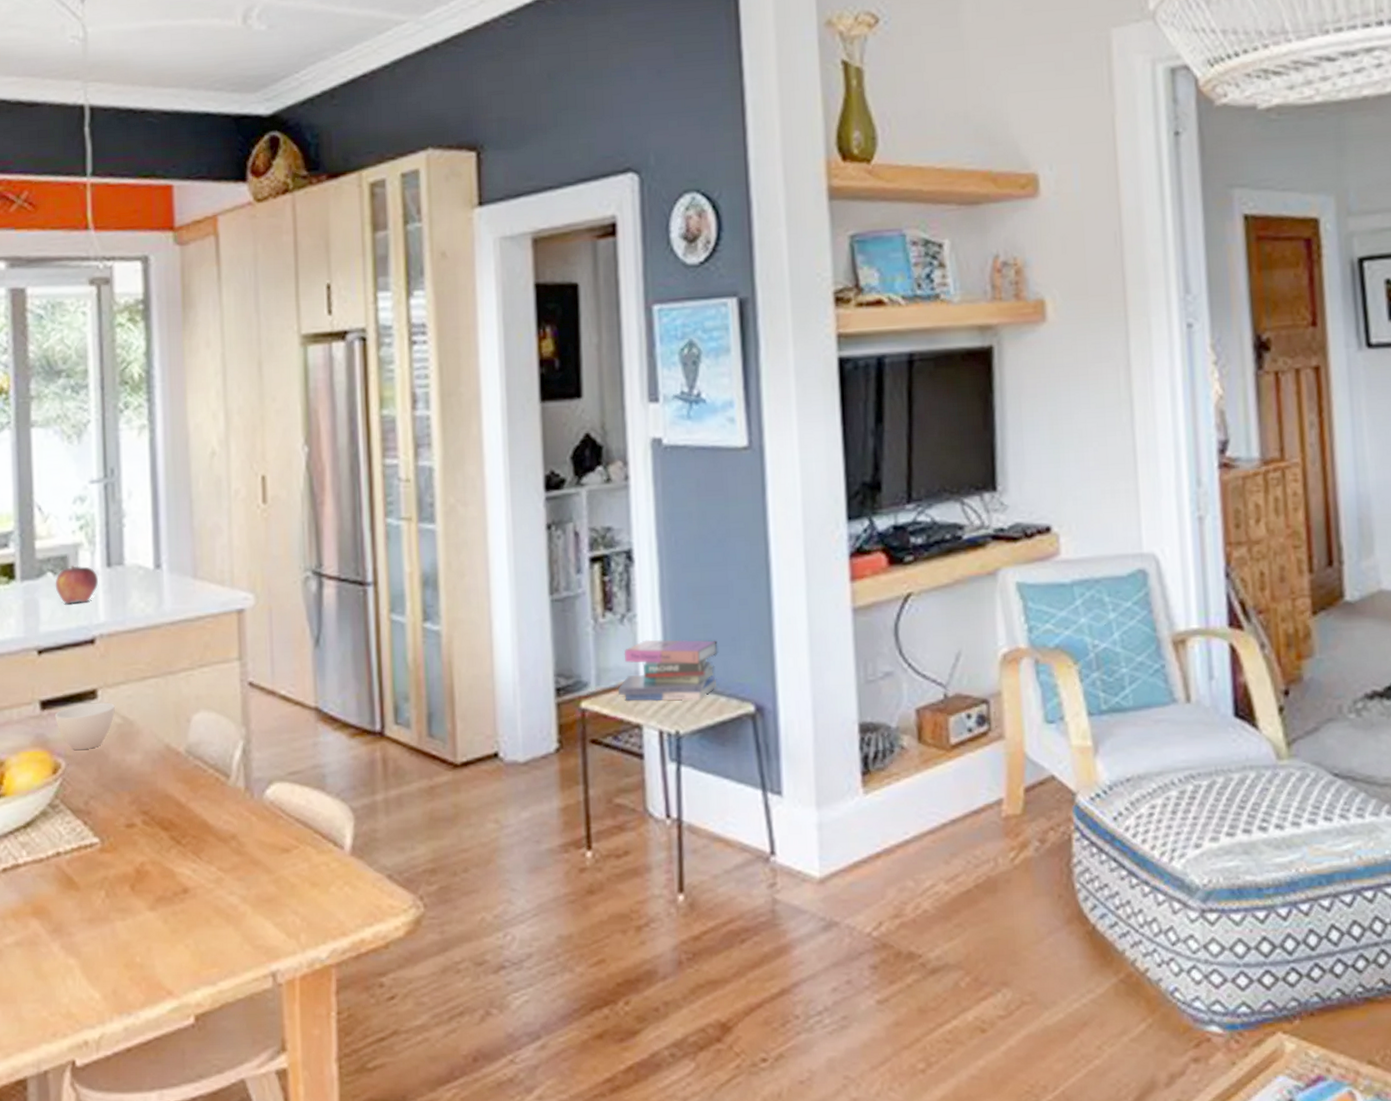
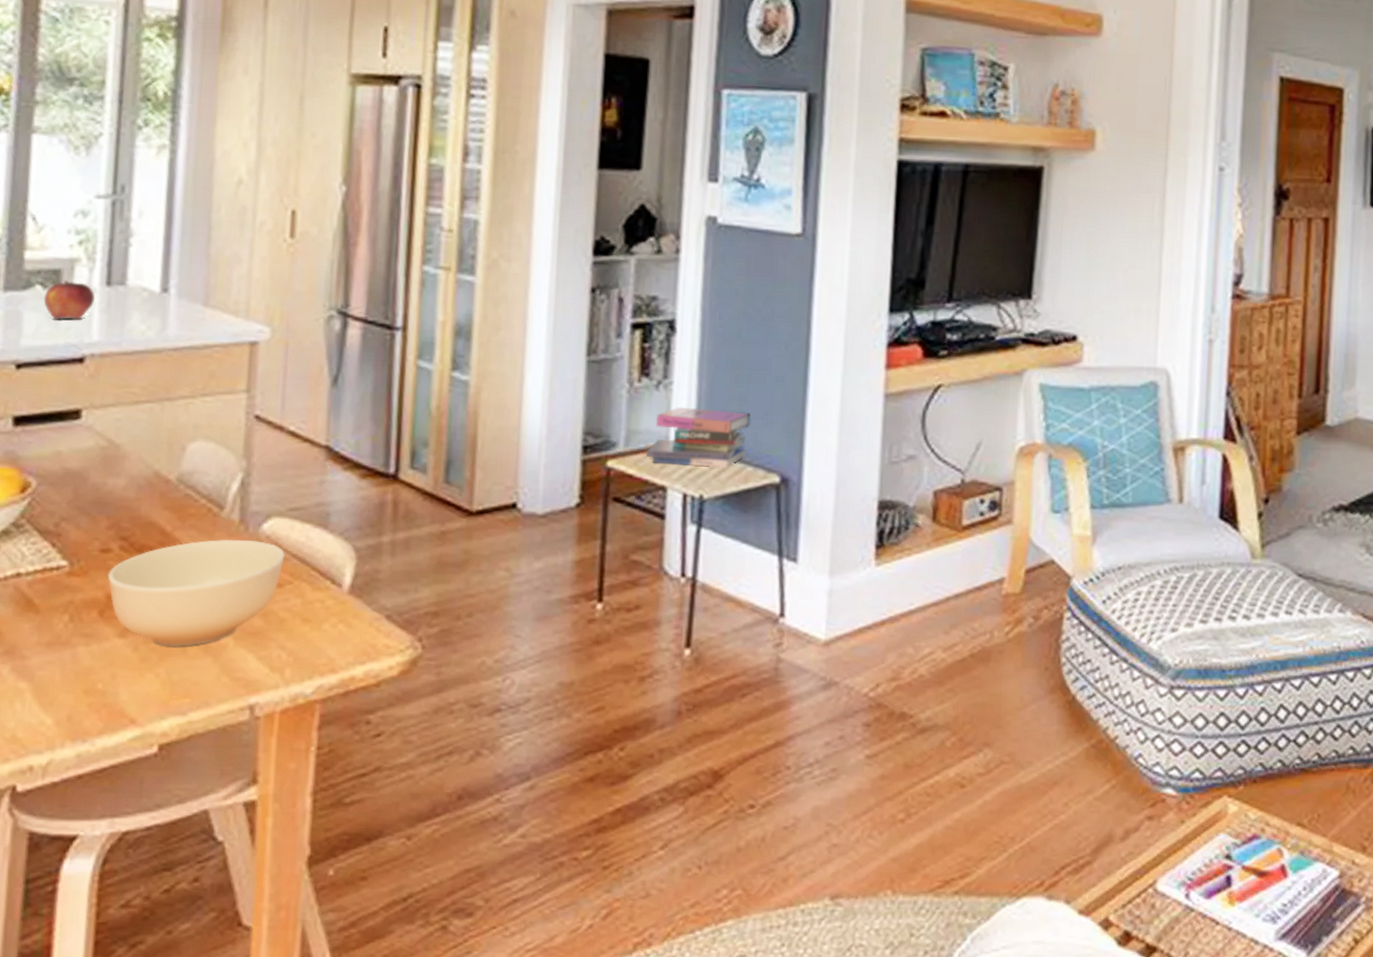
cup: present [54,702,115,751] -> none [29,423,100,471]
bowl: none [134,806,290,918] -> present [108,539,286,647]

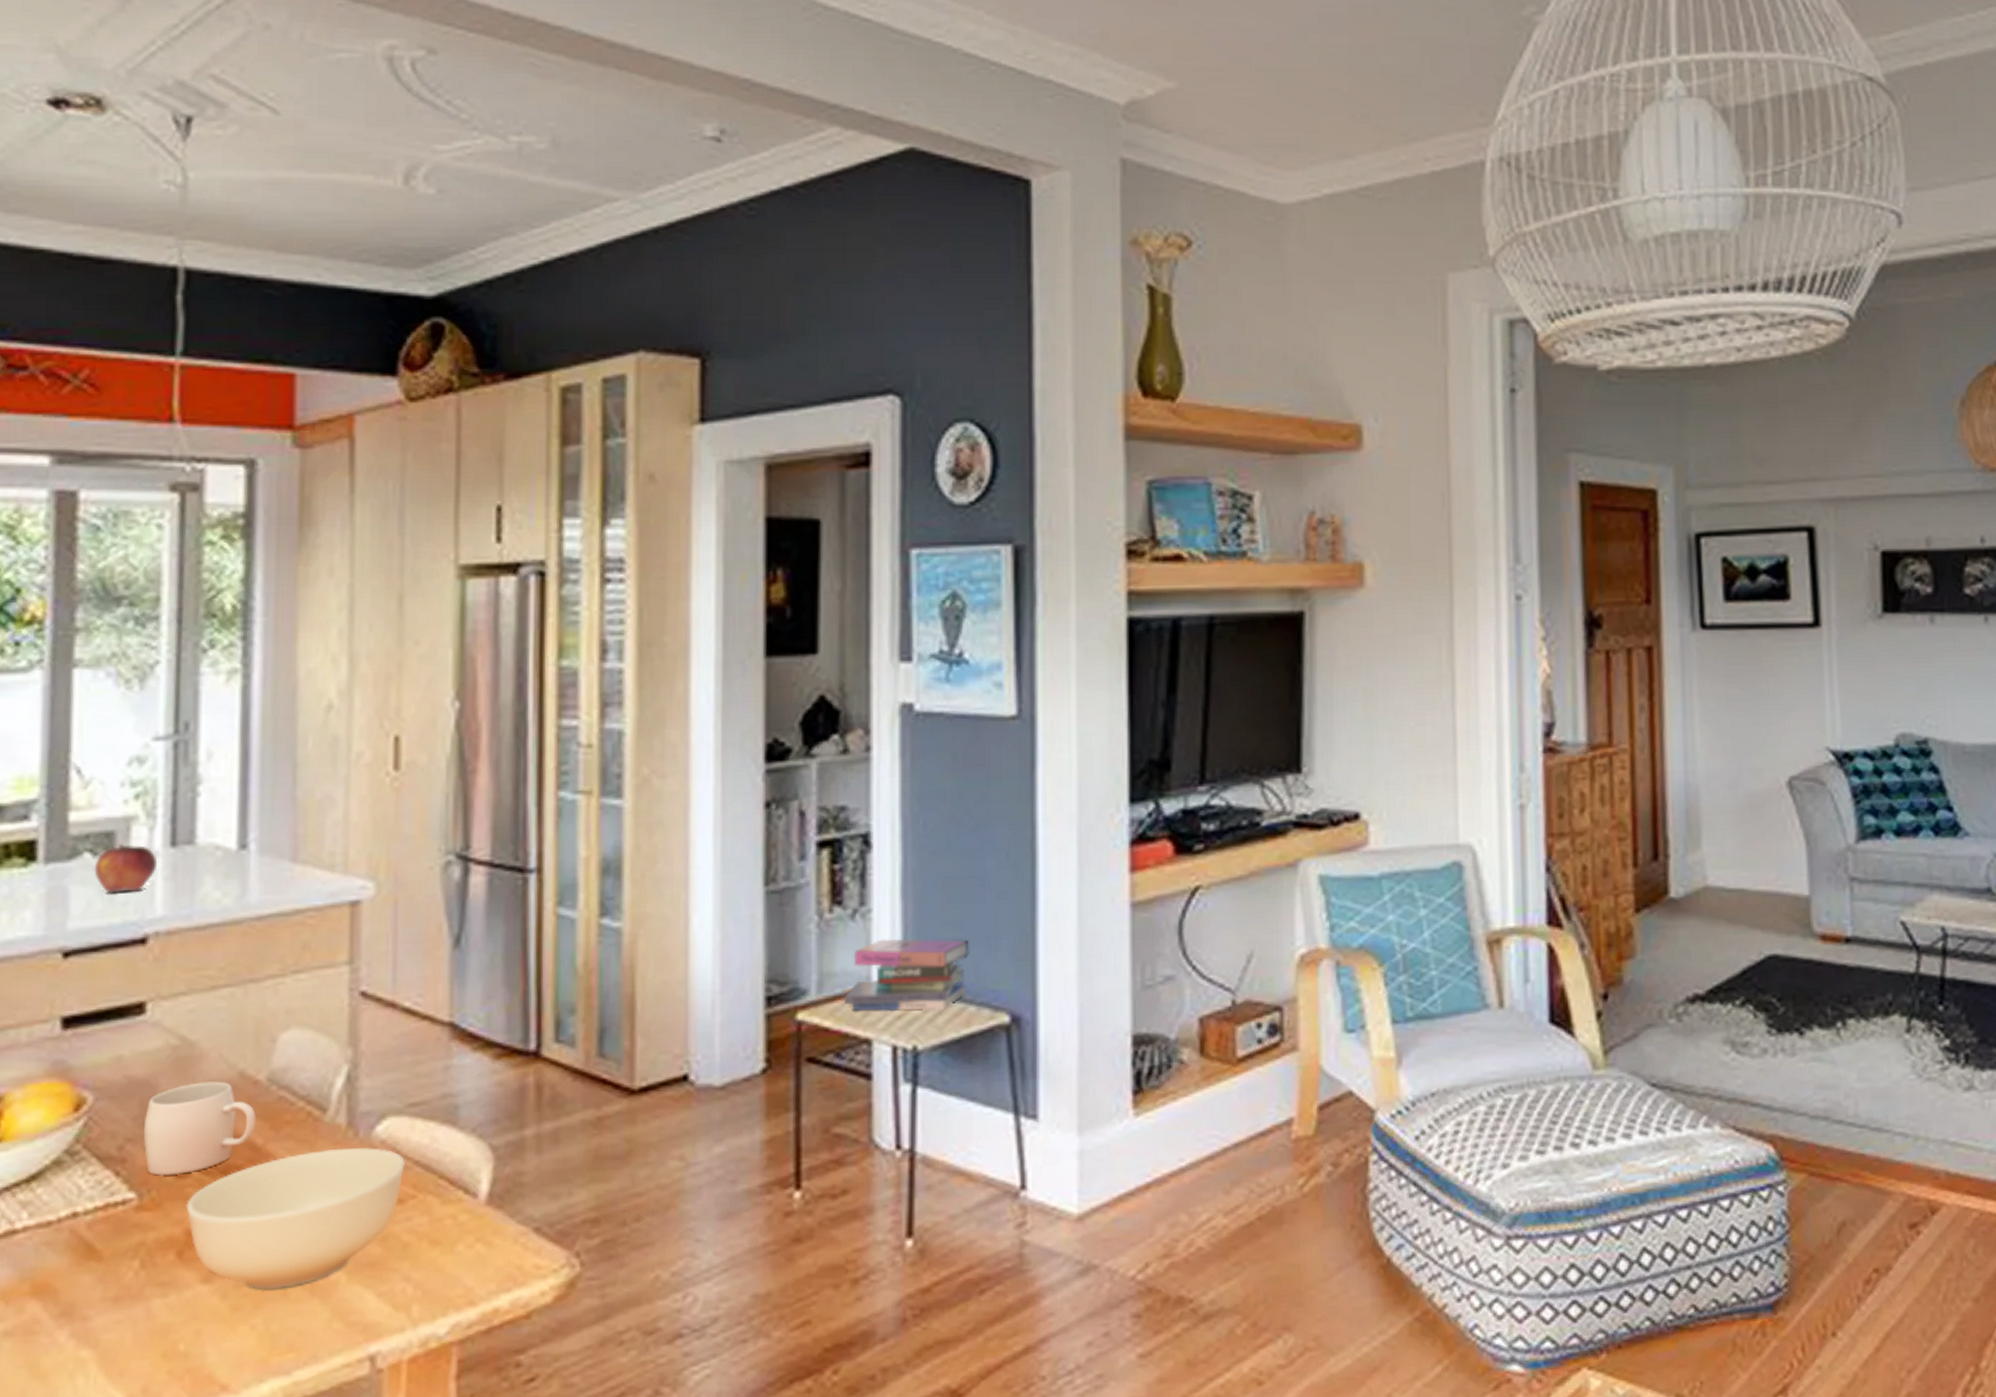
mug: none [75,477,167,550] -> present [143,1081,256,1176]

